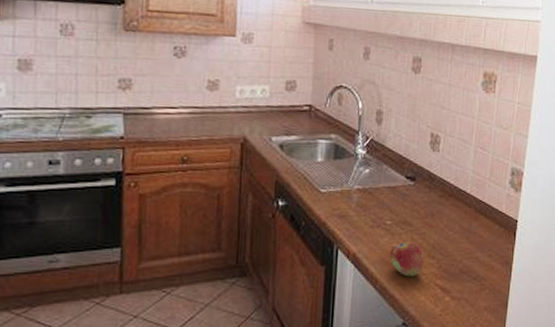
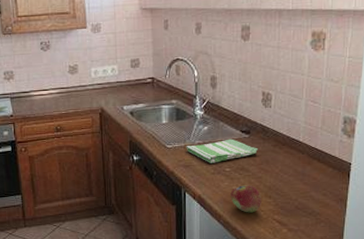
dish towel: none [342,185,424,214] -> present [186,138,259,163]

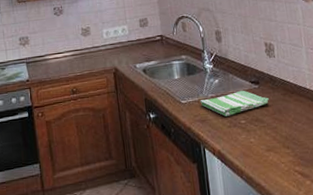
fruit: present [230,185,261,213] -> none [249,136,281,166]

